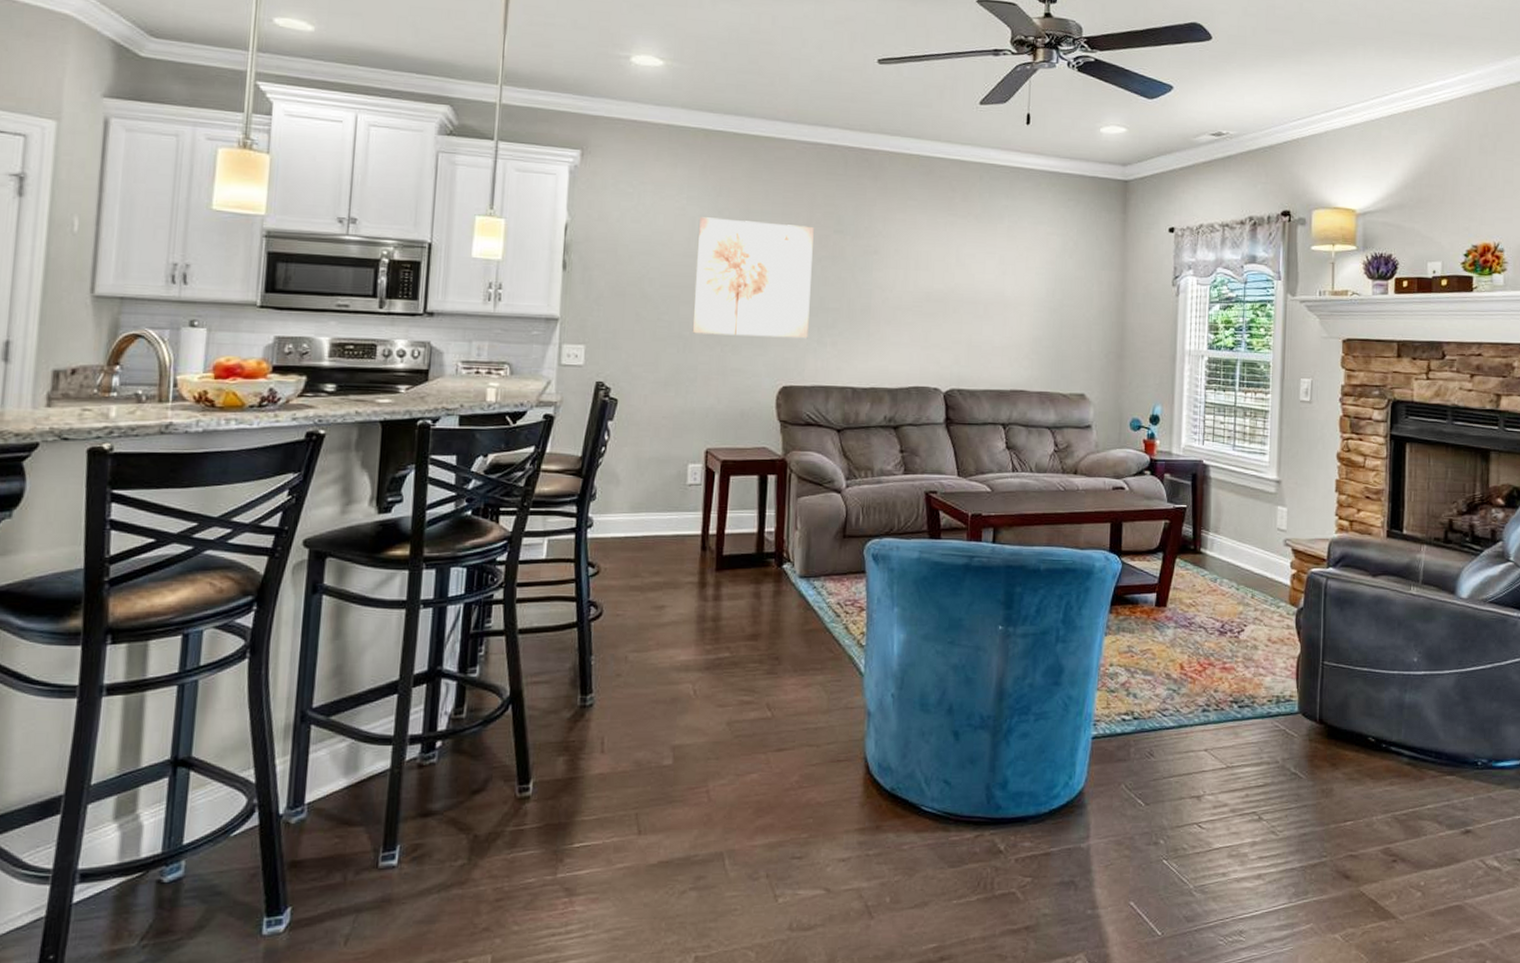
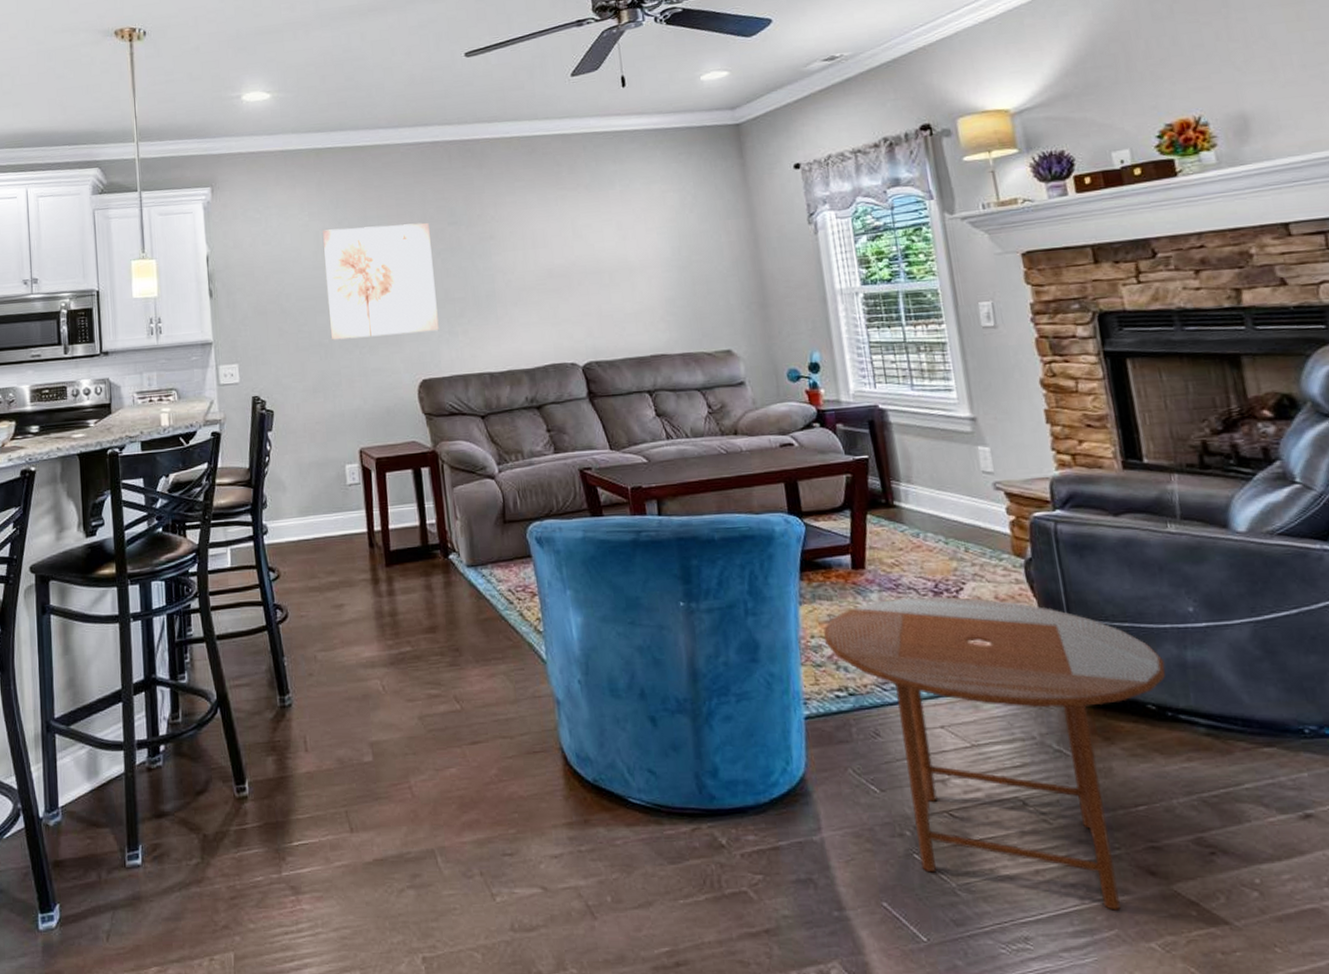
side table: none [1121,635,1388,908] -> present [823,596,1166,911]

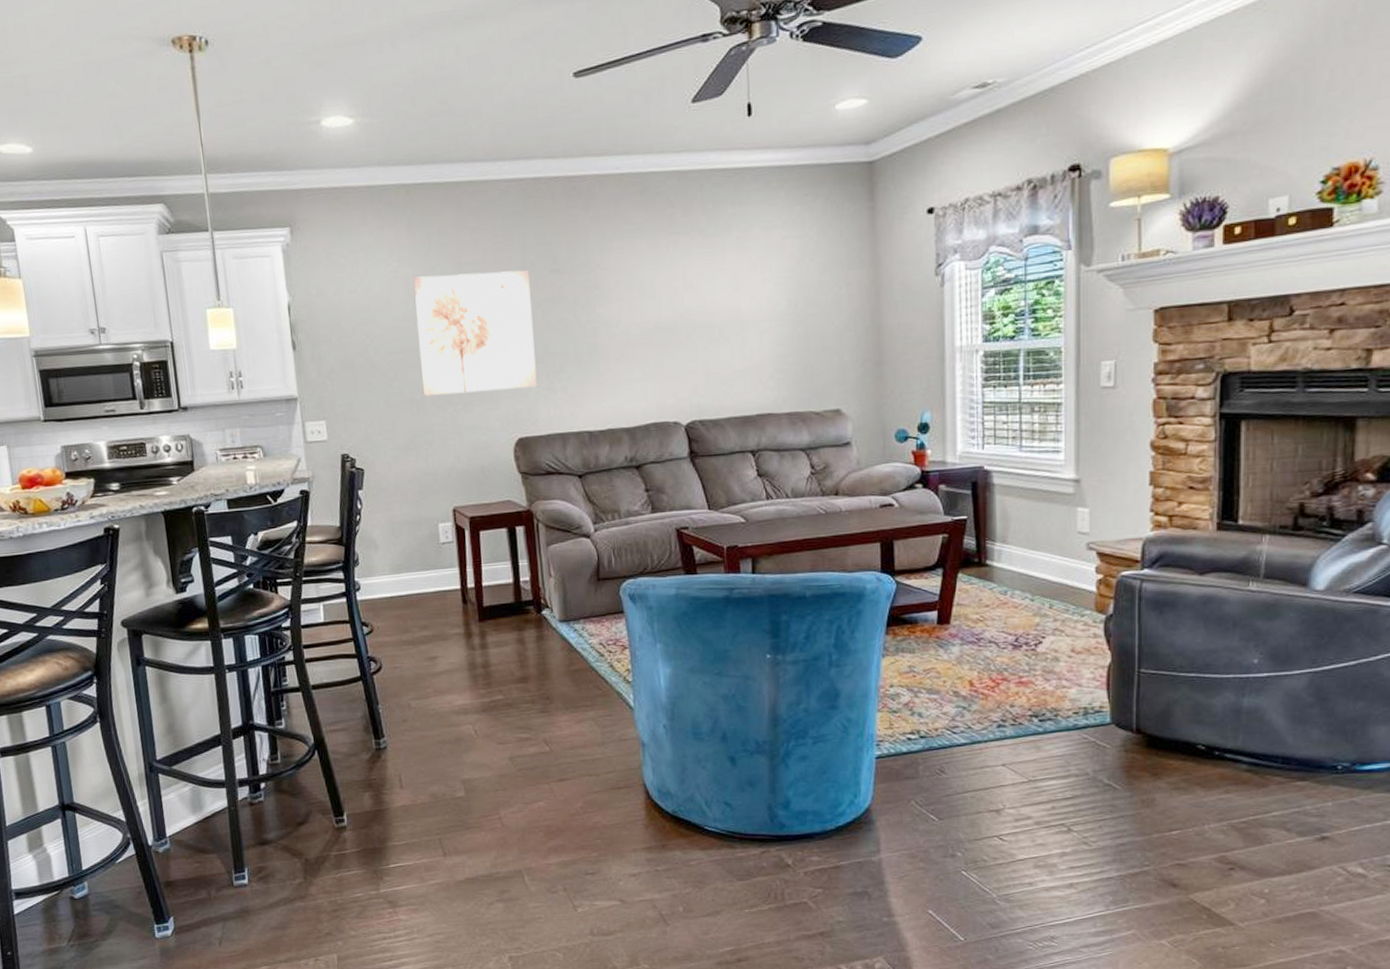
side table: present [823,596,1166,911] -> none [903,649,1221,915]

